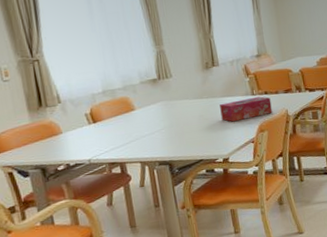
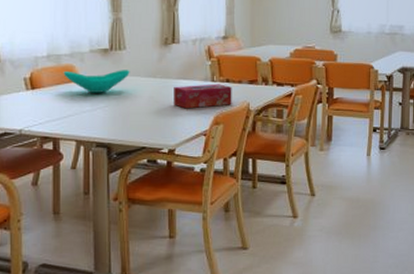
table top decor: none [119,95,179,119] -> present [63,70,130,93]

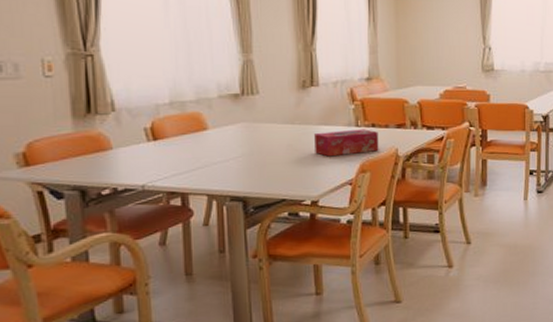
table top decor: present [63,70,130,93] -> none [189,116,265,143]

